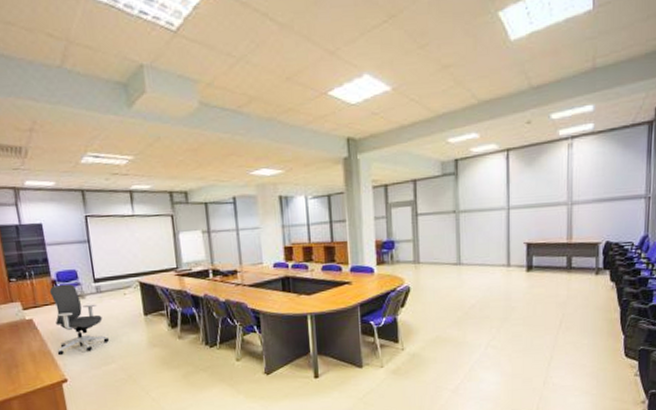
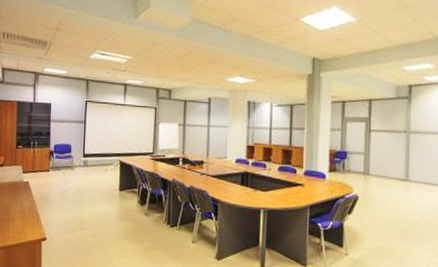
office chair: present [49,283,110,356] -> none [43,155,87,217]

